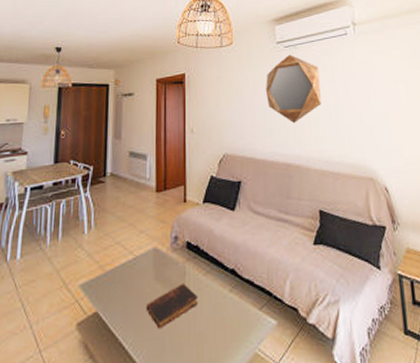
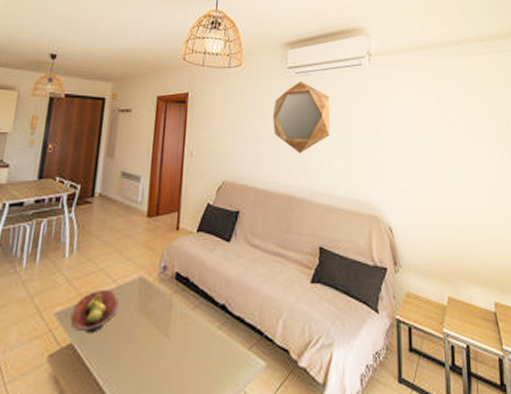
fruit bowl: none [95,261,137,303] -> present [71,290,119,334]
book: present [146,283,198,330] -> none [125,317,183,366]

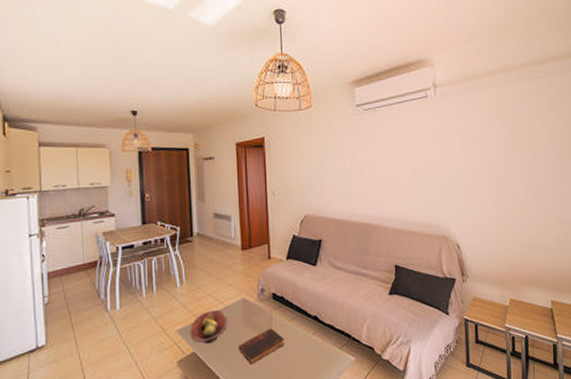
book: none [125,317,183,366] -> present [238,328,285,365]
home mirror: present [272,81,330,154] -> none [344,117,400,187]

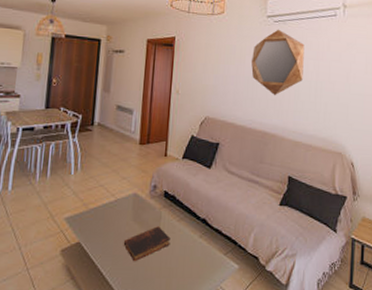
fruit bowl: present [191,310,228,344] -> none [78,202,117,236]
home mirror: none [344,117,400,187] -> present [251,29,305,96]

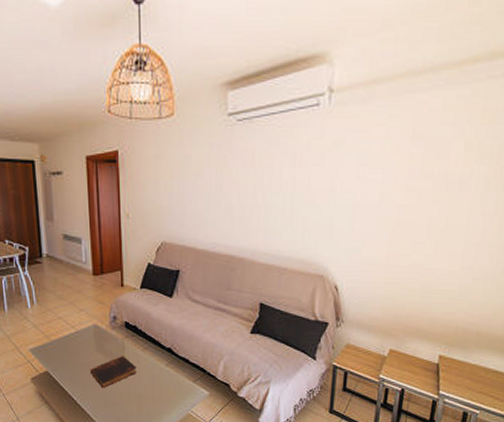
home mirror: present [251,29,305,96] -> none [210,130,277,214]

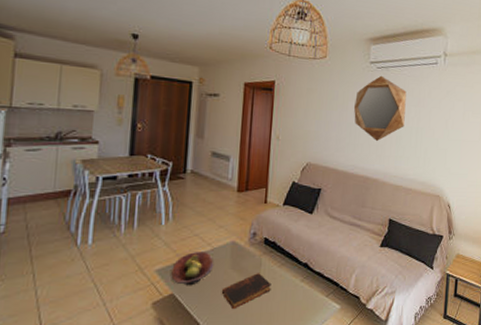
fruit bowl: none [43,334,80,365] -> present [171,252,214,286]
home mirror: none [210,130,277,214] -> present [353,75,407,142]

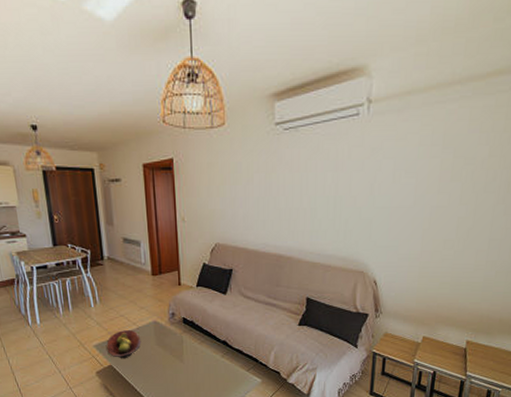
book: present [221,273,271,310] -> none [151,349,195,380]
home mirror: present [353,75,407,142] -> none [259,138,321,216]

